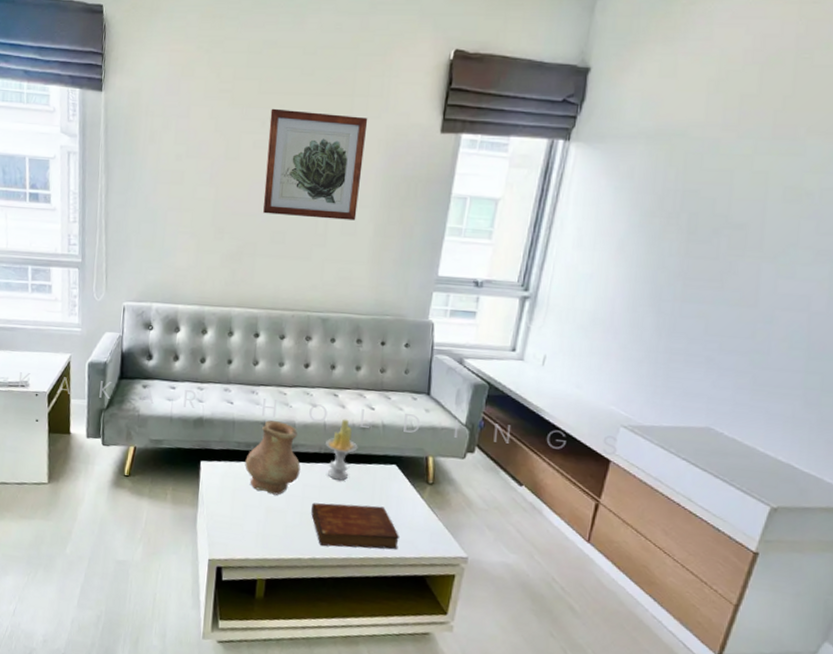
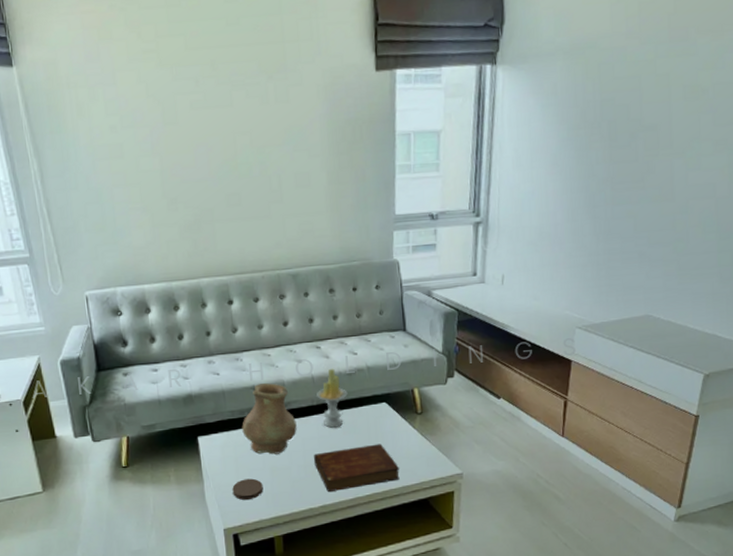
coaster: none [224,513,256,535] -> present [232,478,264,500]
wall art: present [263,108,368,221] -> none [202,63,308,177]

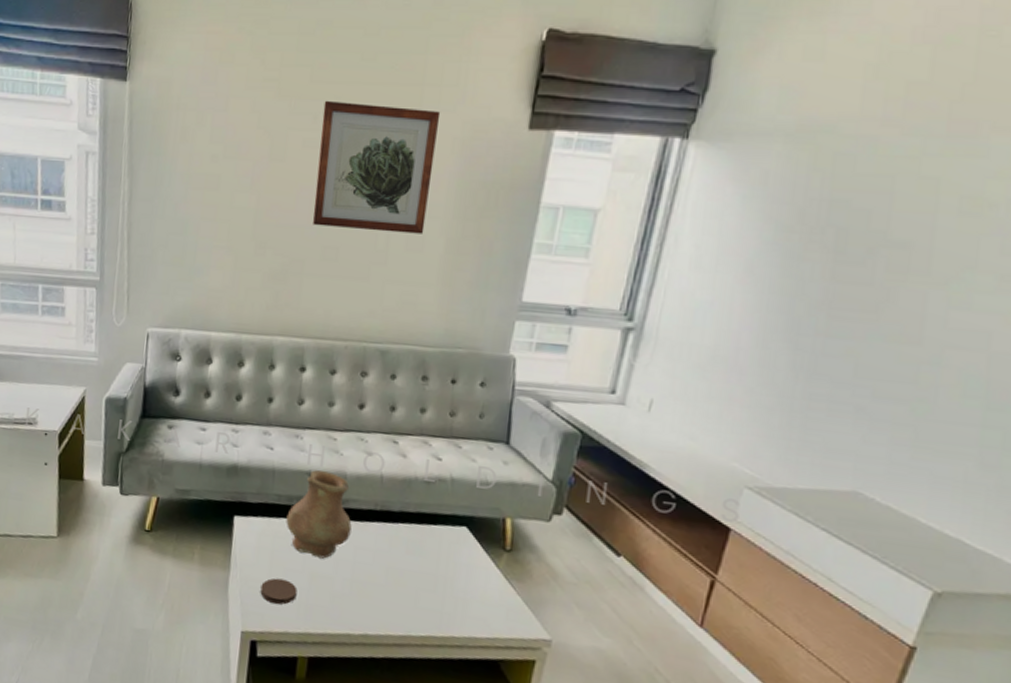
wall art: none [202,63,308,177] -> present [312,100,441,234]
bible: present [314,443,400,492] -> none [363,569,469,628]
candle: present [316,368,348,428] -> none [382,470,421,544]

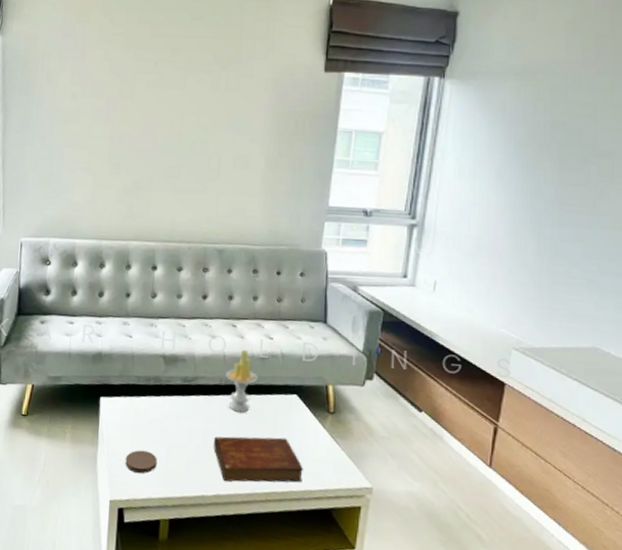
vase: present [286,470,352,559] -> none [145,353,201,430]
wall art: present [312,100,441,234] -> none [157,50,256,155]
bible: none [363,569,469,628] -> present [214,436,303,483]
candle: none [382,470,421,544] -> present [226,349,258,413]

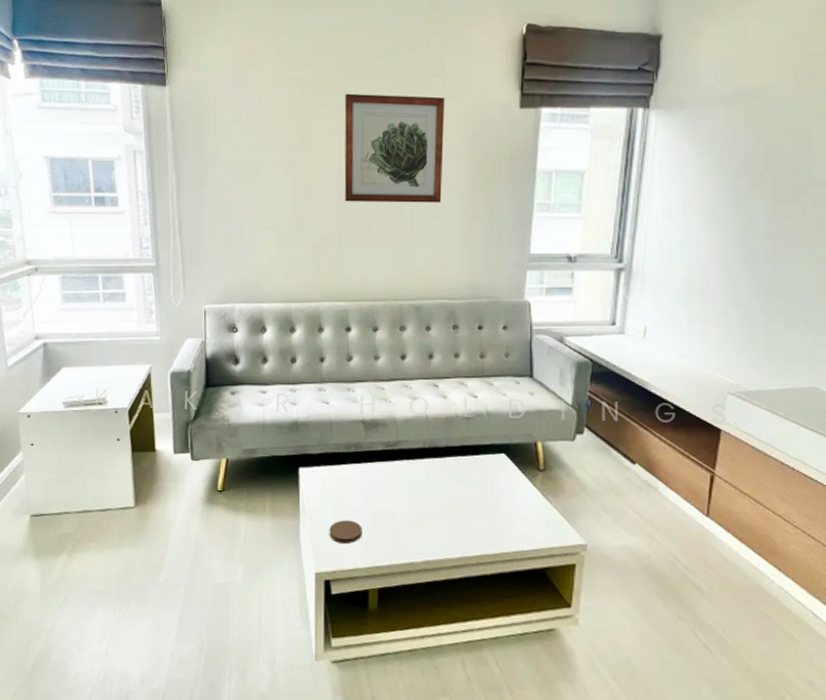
wall art: none [157,50,256,155] -> present [344,93,445,203]
bible: present [214,436,303,483] -> none [421,498,514,547]
candle: present [226,349,258,413] -> none [430,410,464,475]

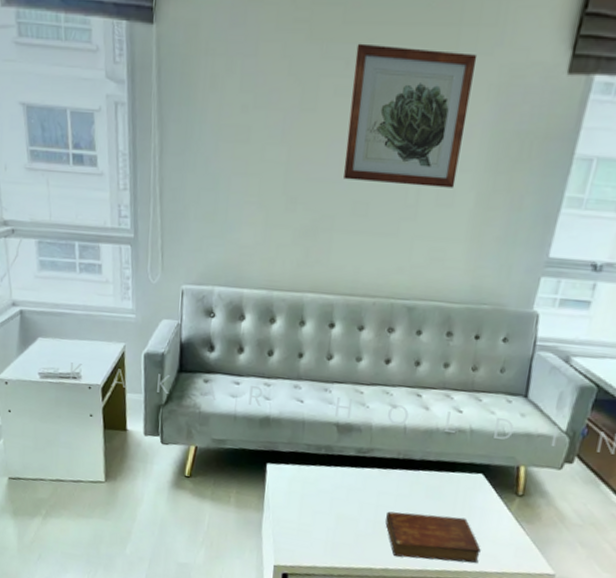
coaster: present [329,520,362,543] -> none [291,519,325,543]
bible: none [421,498,514,547] -> present [385,511,481,563]

